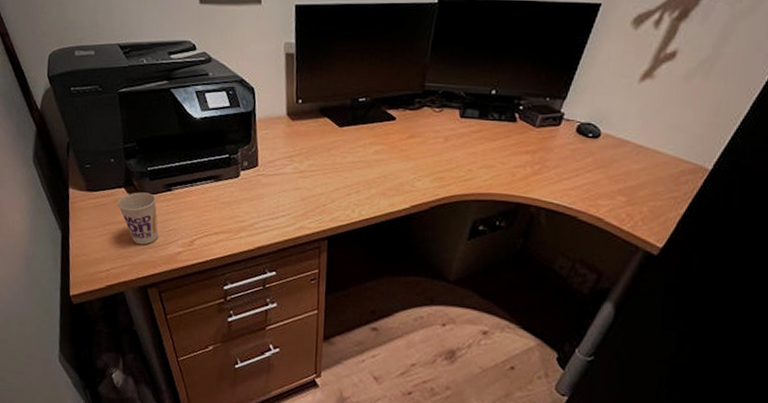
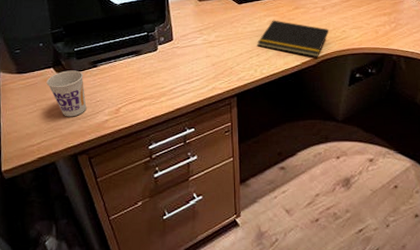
notepad: none [358,149,451,201] -> present [257,20,329,58]

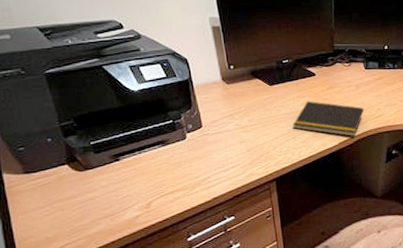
cup: present [46,70,87,117] -> none [62,165,113,216]

